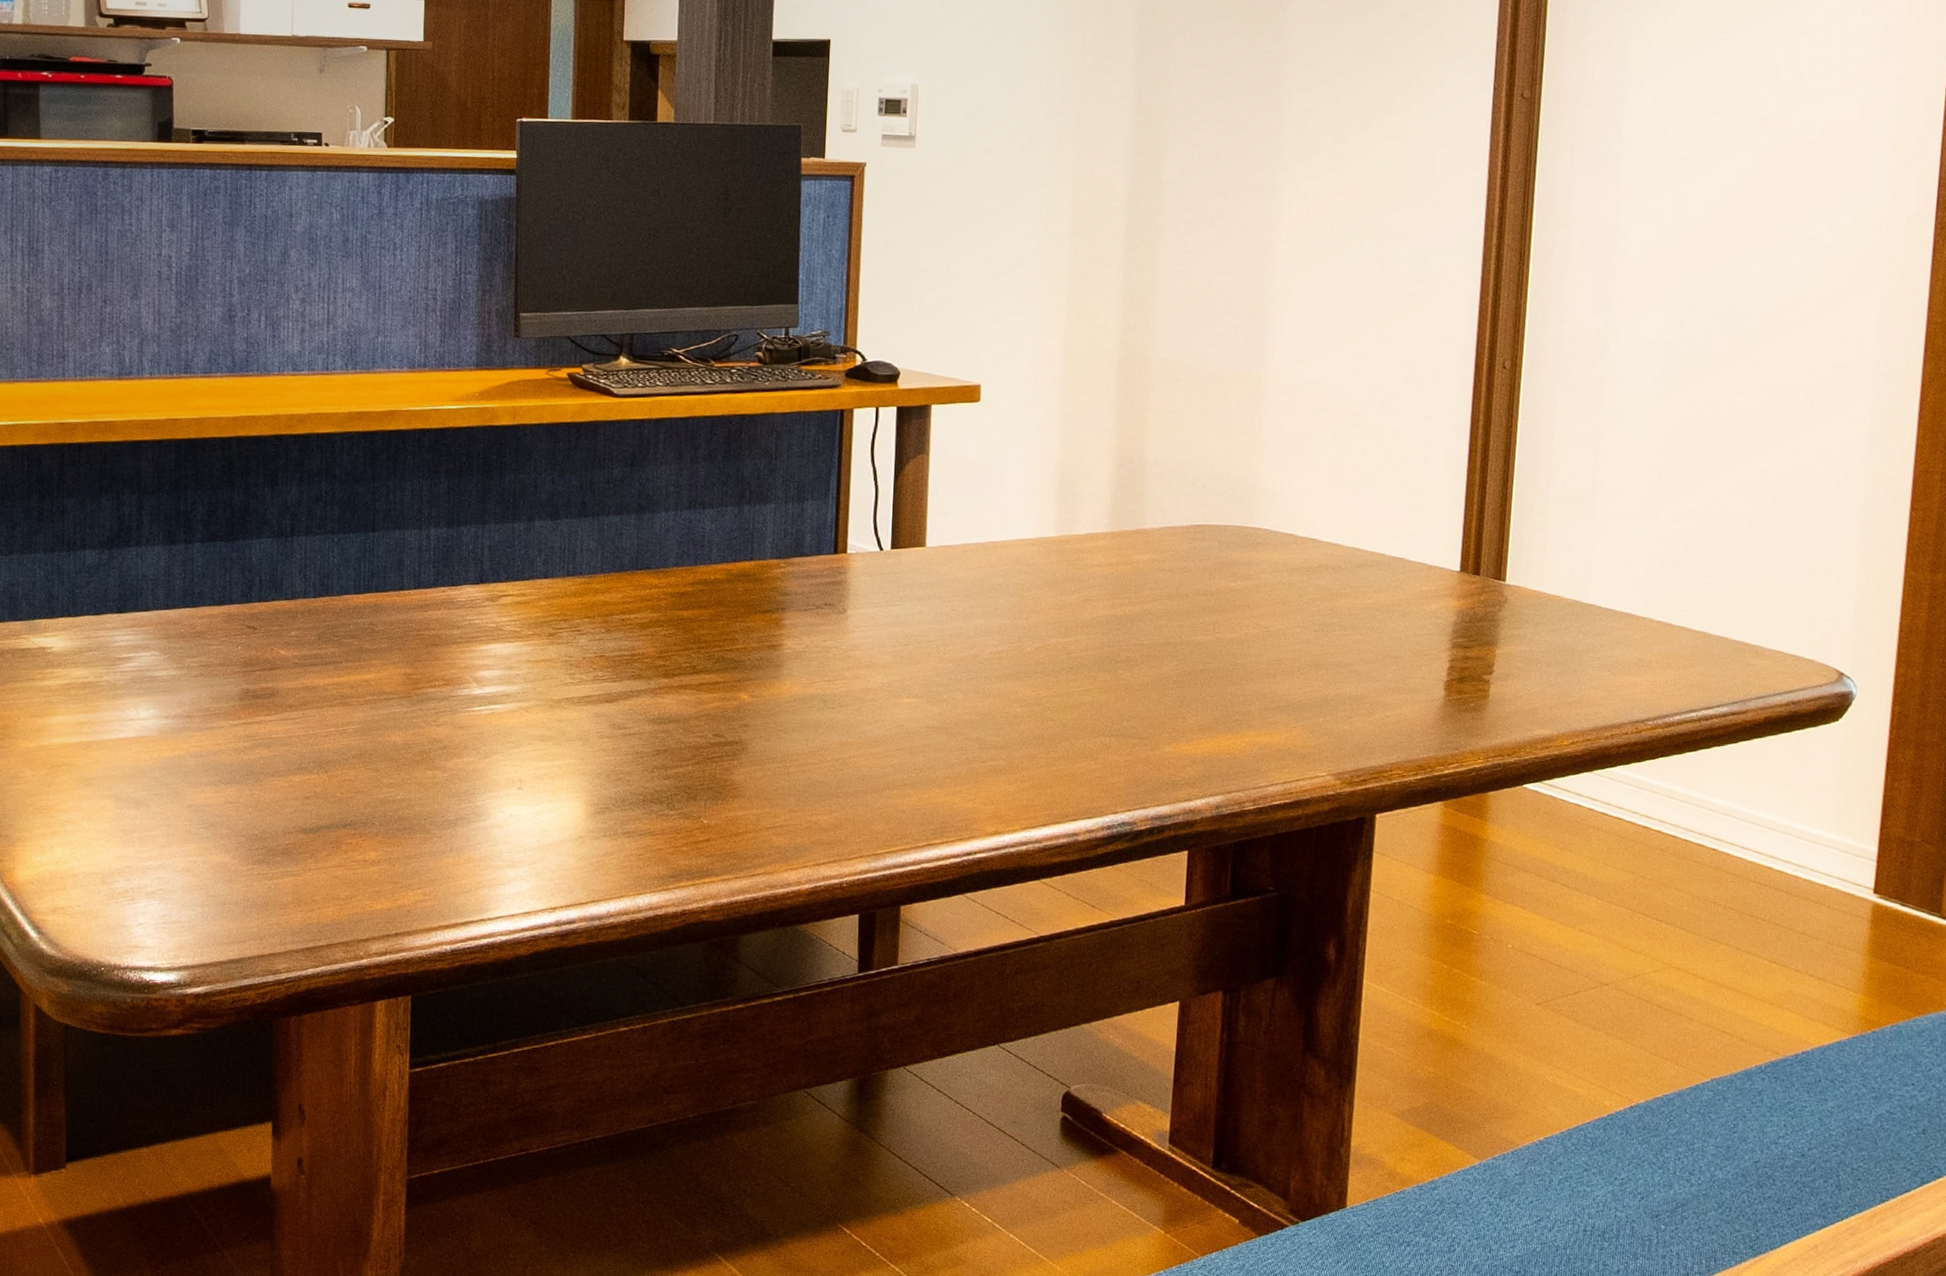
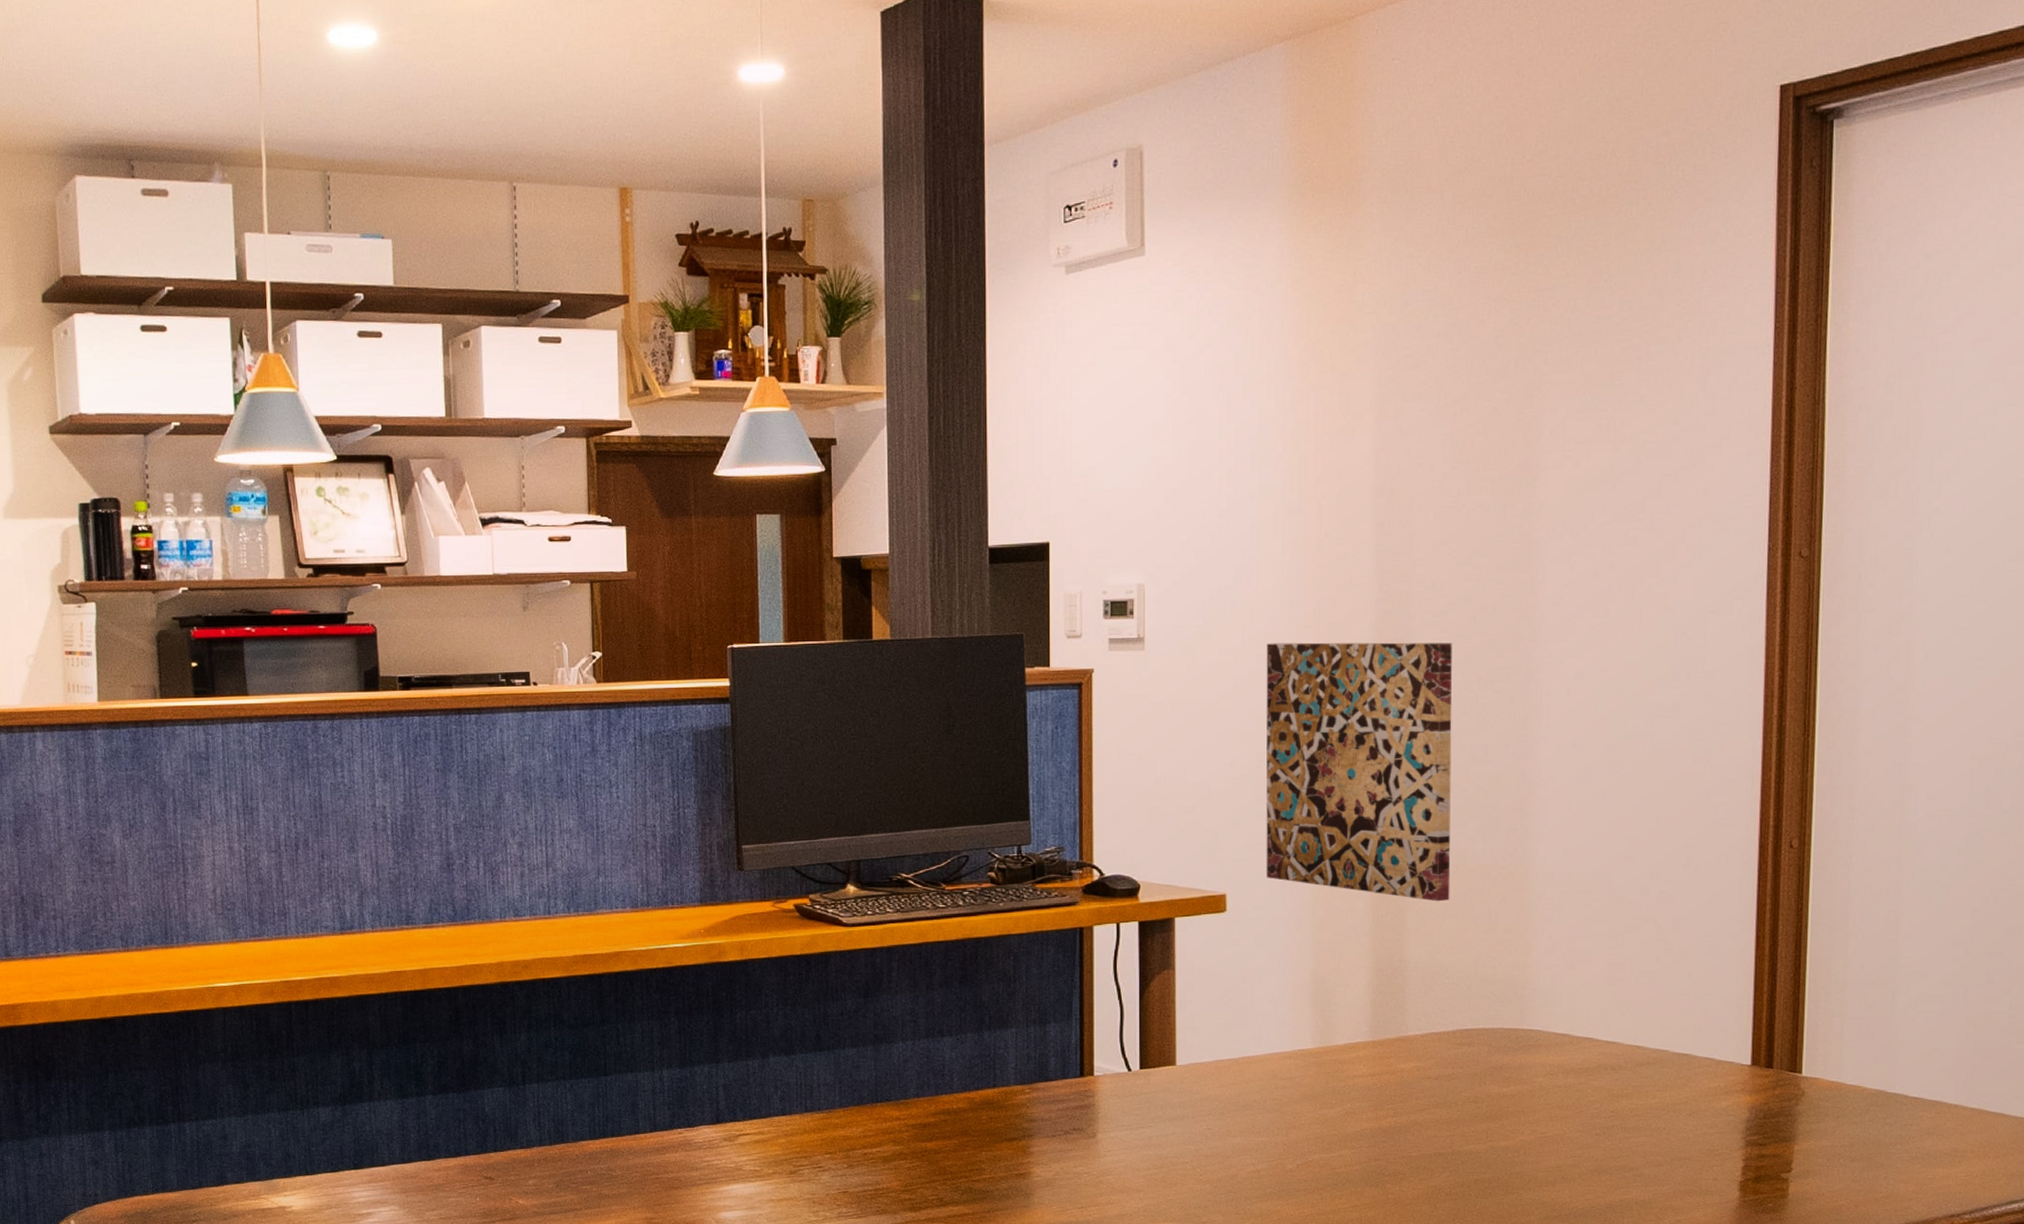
wall art: none [1019,148,1202,403] -> present [1266,642,1452,902]

